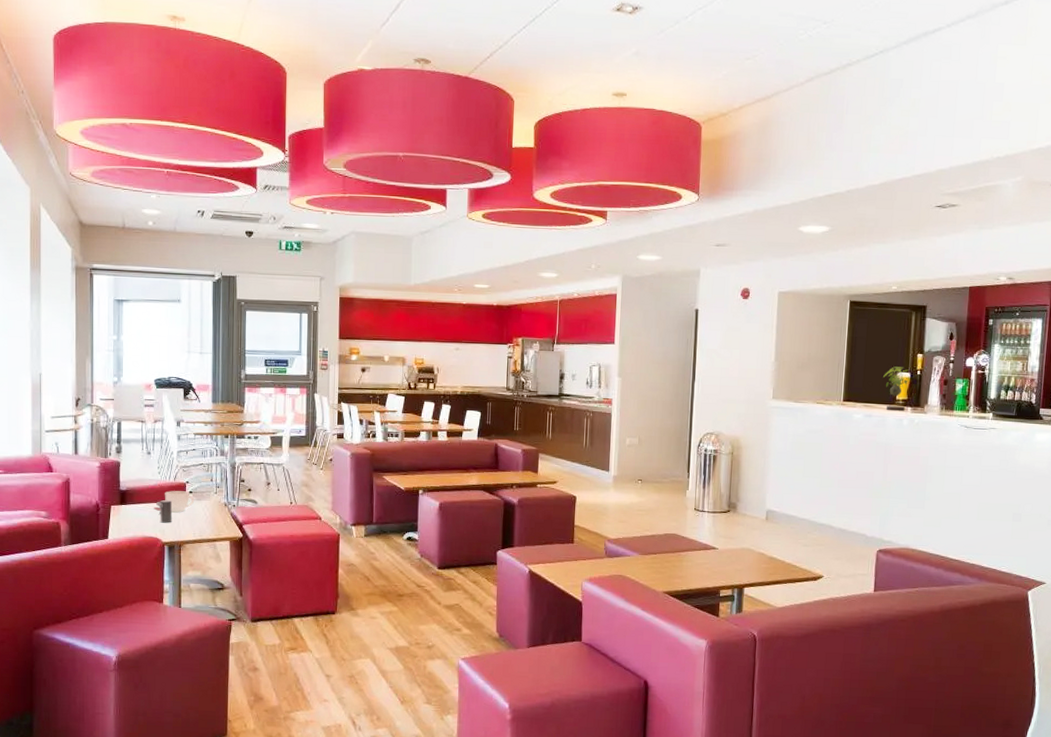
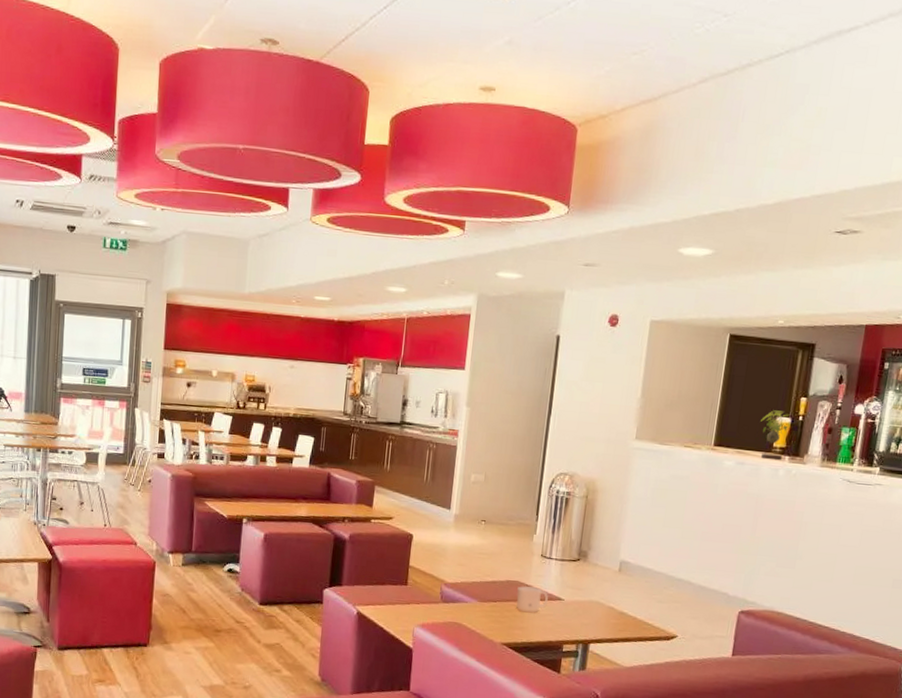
mug: none [674,537,703,563] -> present [516,585,548,614]

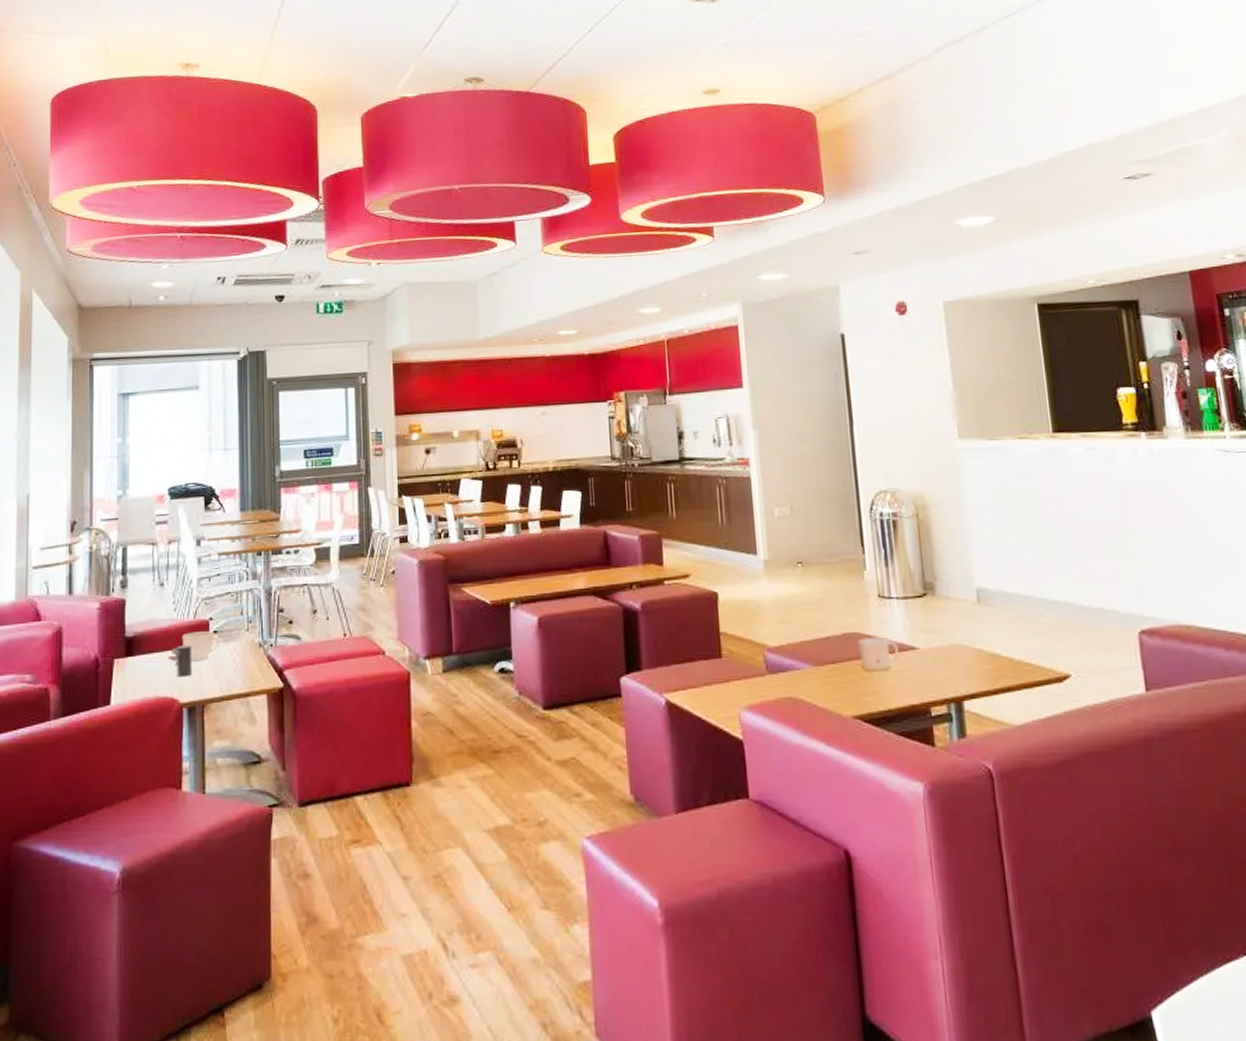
plant: present [761,410,790,461] -> none [1100,380,1137,440]

